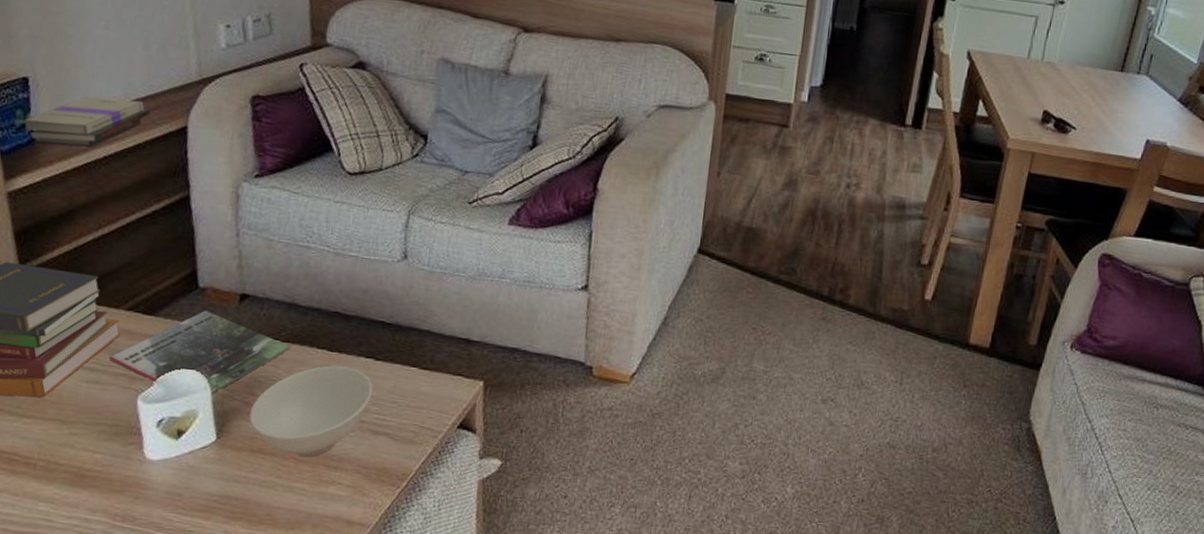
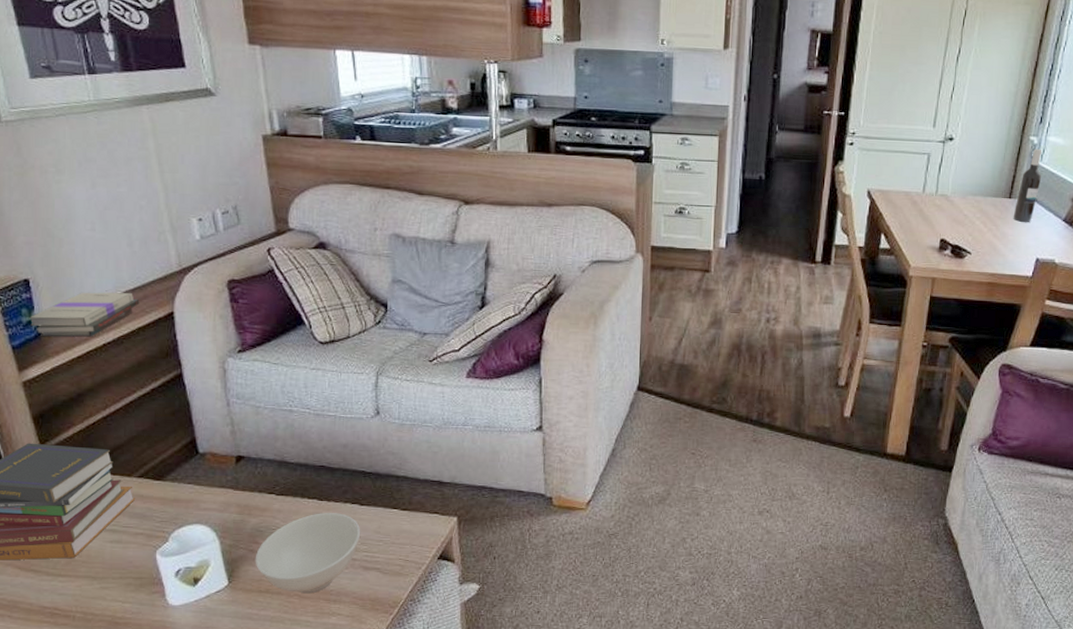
magazine: present [109,310,290,395] -> none [128,473,284,546]
wine bottle: none [1124,20,1160,100] -> present [1013,148,1042,222]

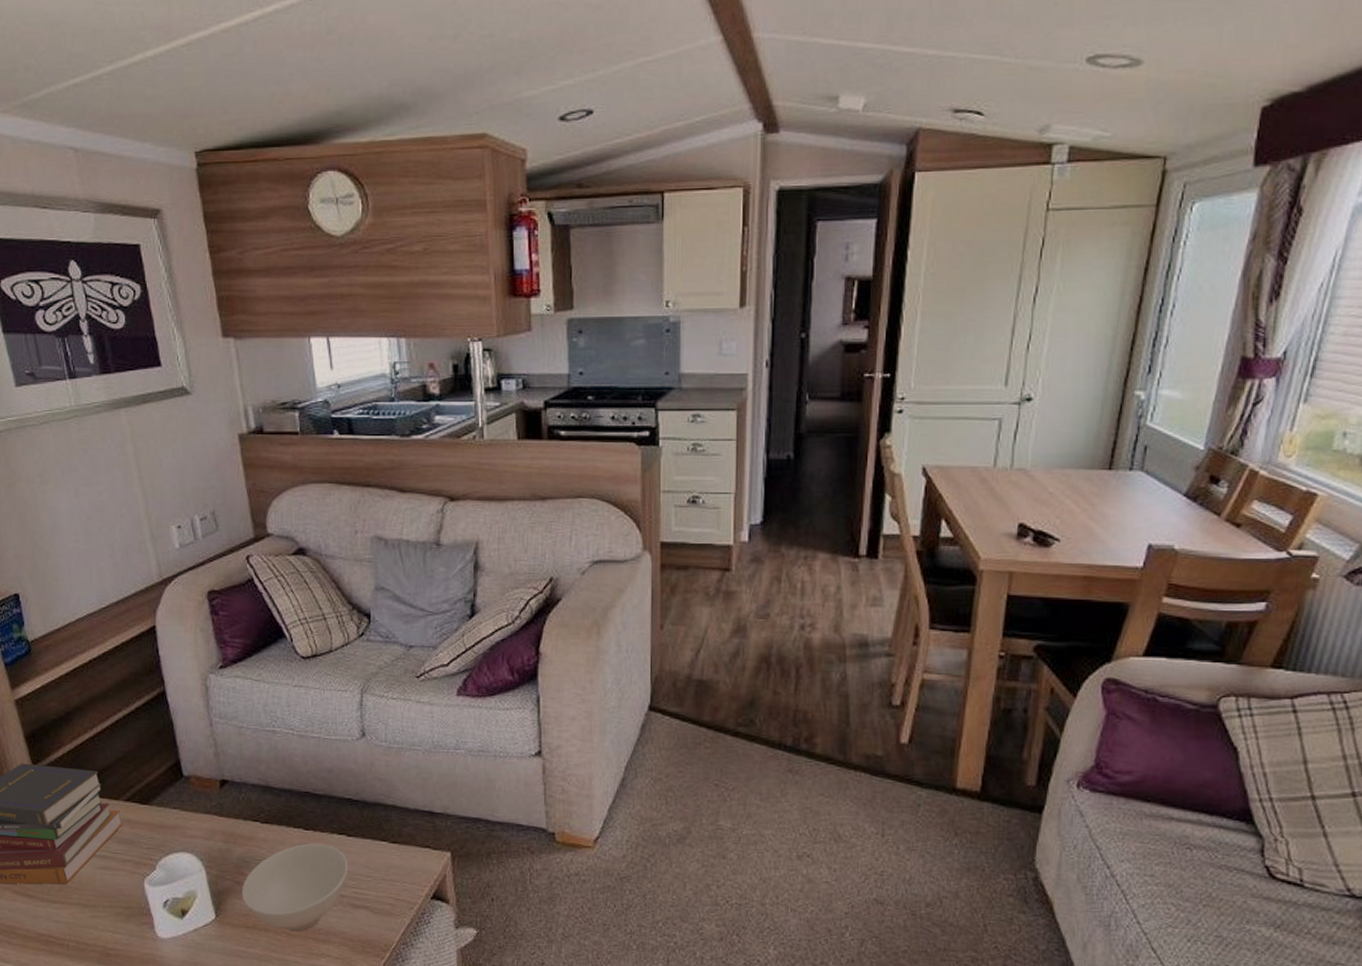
books: present [29,292,140,337] -> none [20,605,123,654]
wine bottle: present [1013,148,1042,222] -> none [1115,406,1153,499]

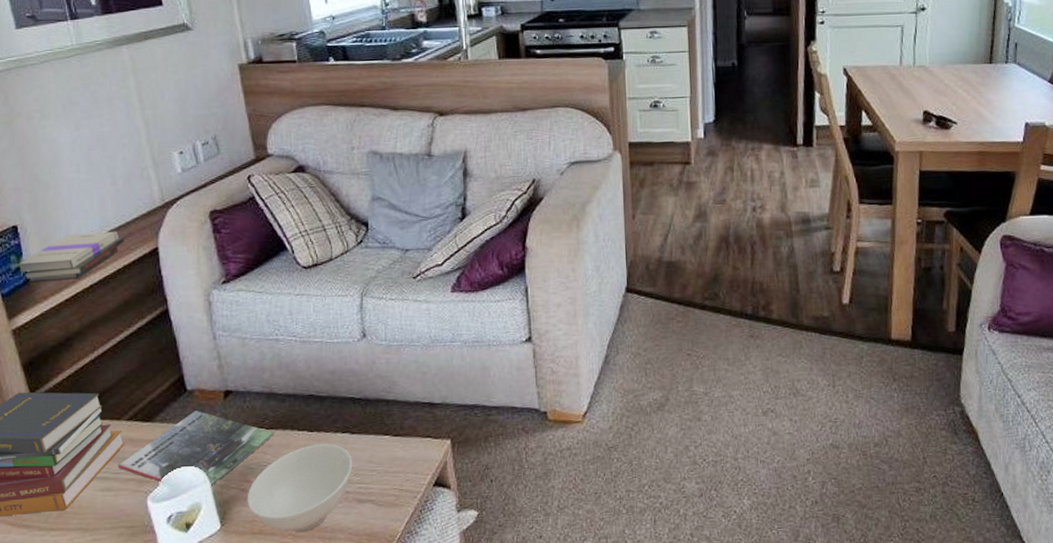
books: none [20,605,123,654] -> present [18,231,125,283]
magazine: none [116,797,270,876] -> present [118,410,274,487]

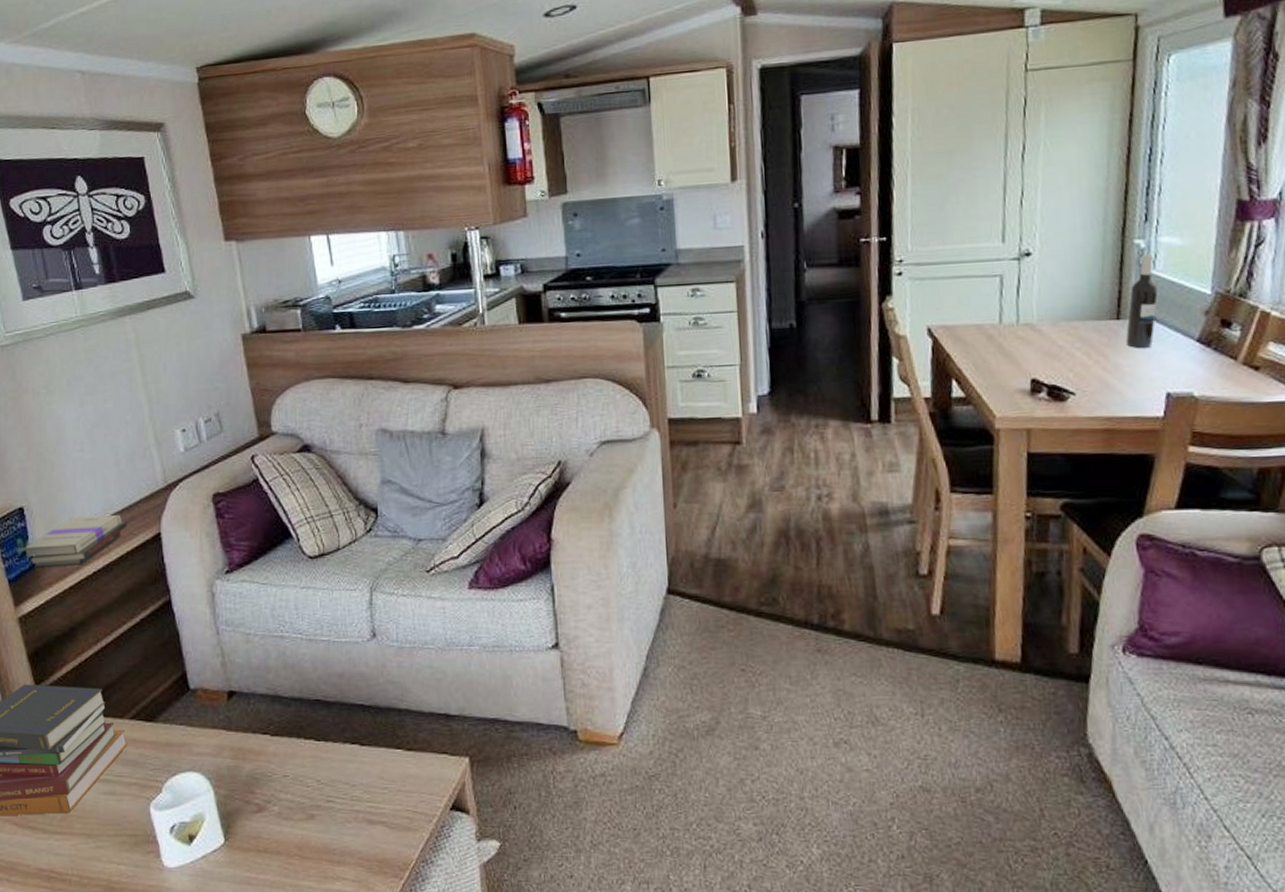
magazine: present [118,410,274,487] -> none [121,712,279,796]
bowl: present [247,444,353,533] -> none [251,755,363,853]
wine bottle: none [996,11,1021,87] -> present [1125,253,1159,348]

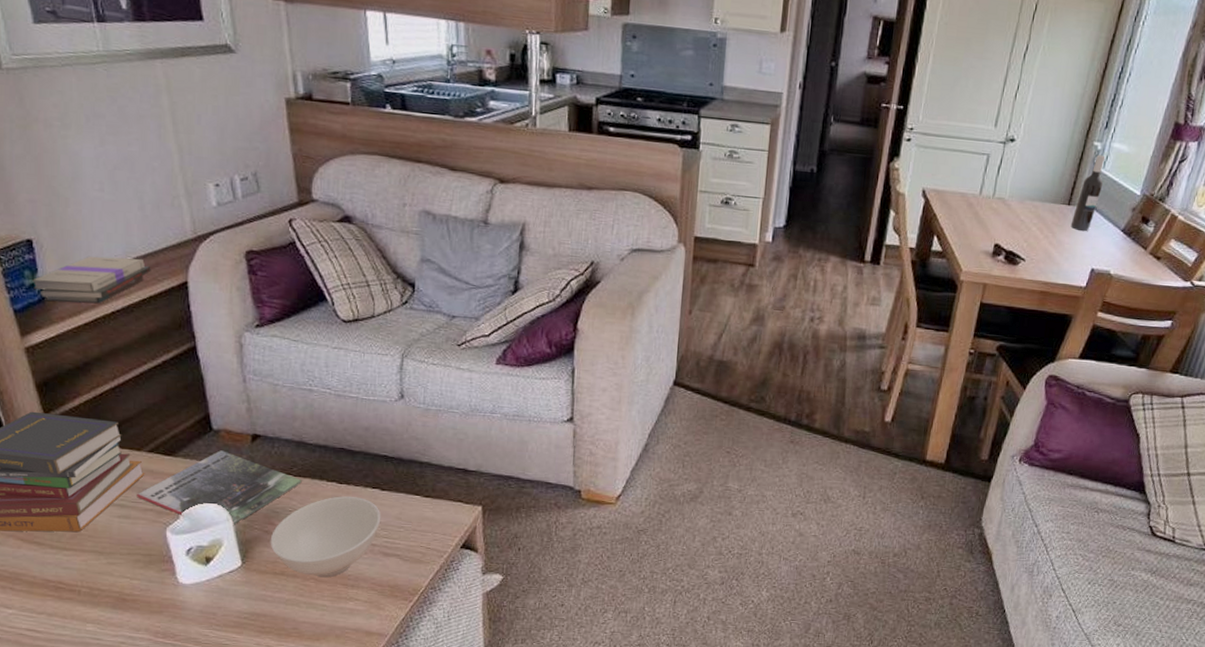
magazine: none [121,712,279,796] -> present [137,450,302,525]
bowl: none [251,755,363,853] -> present [270,496,382,578]

